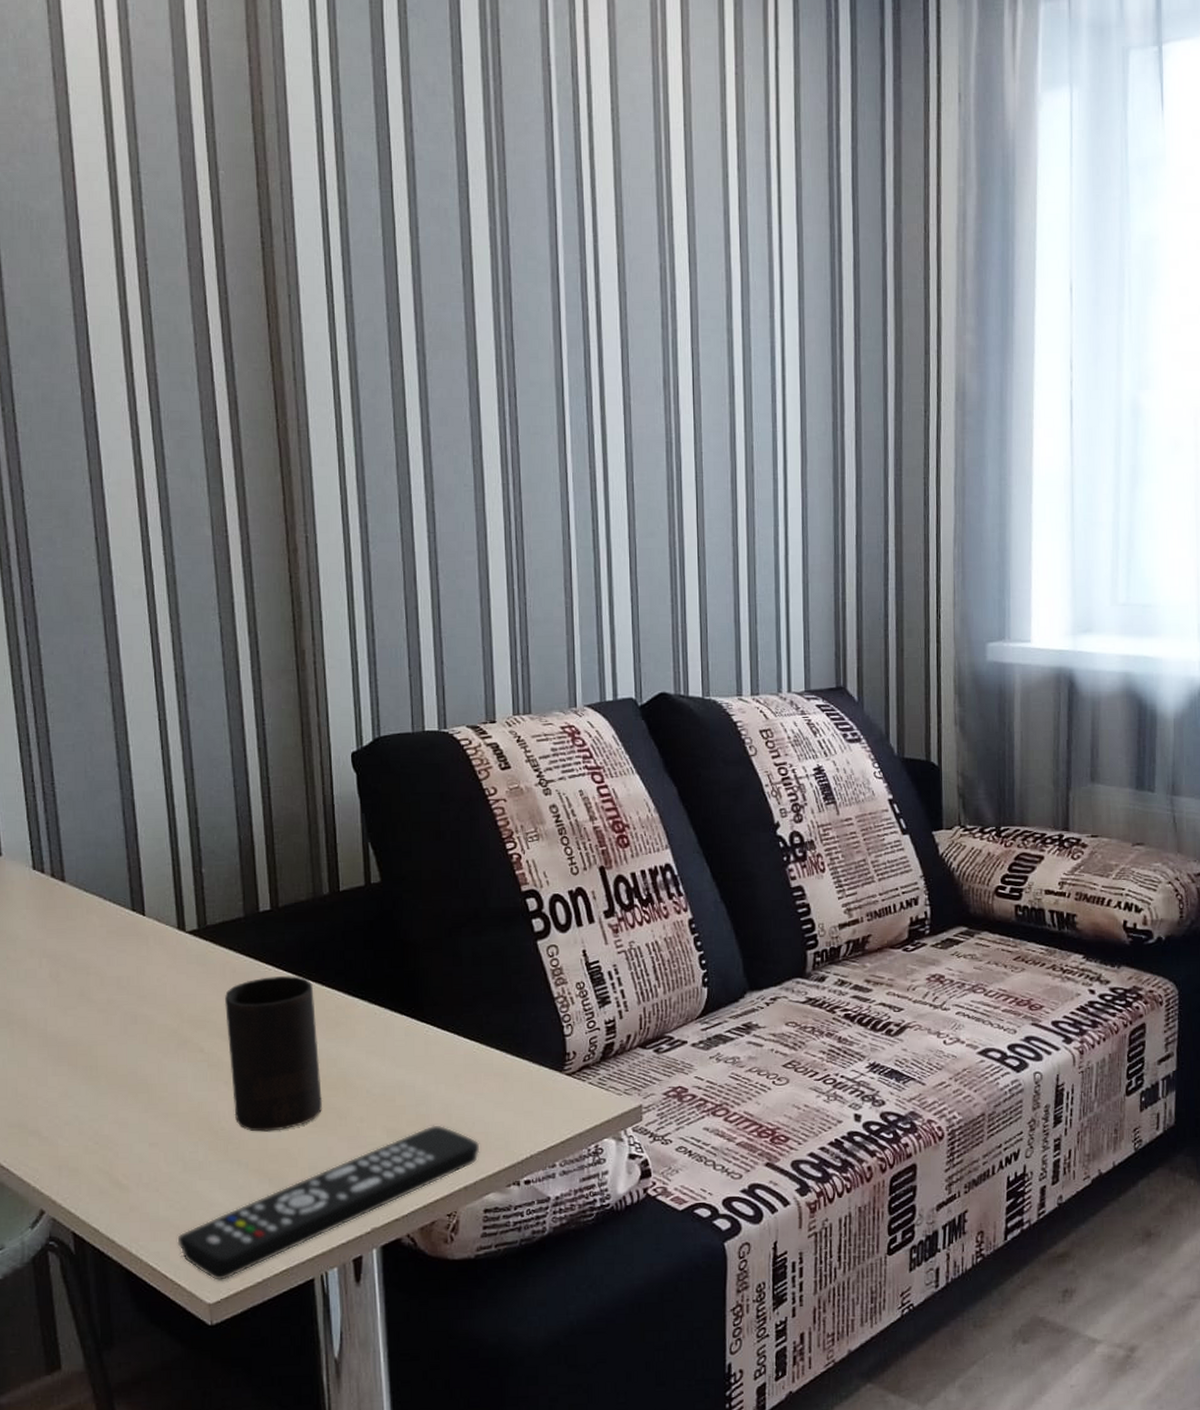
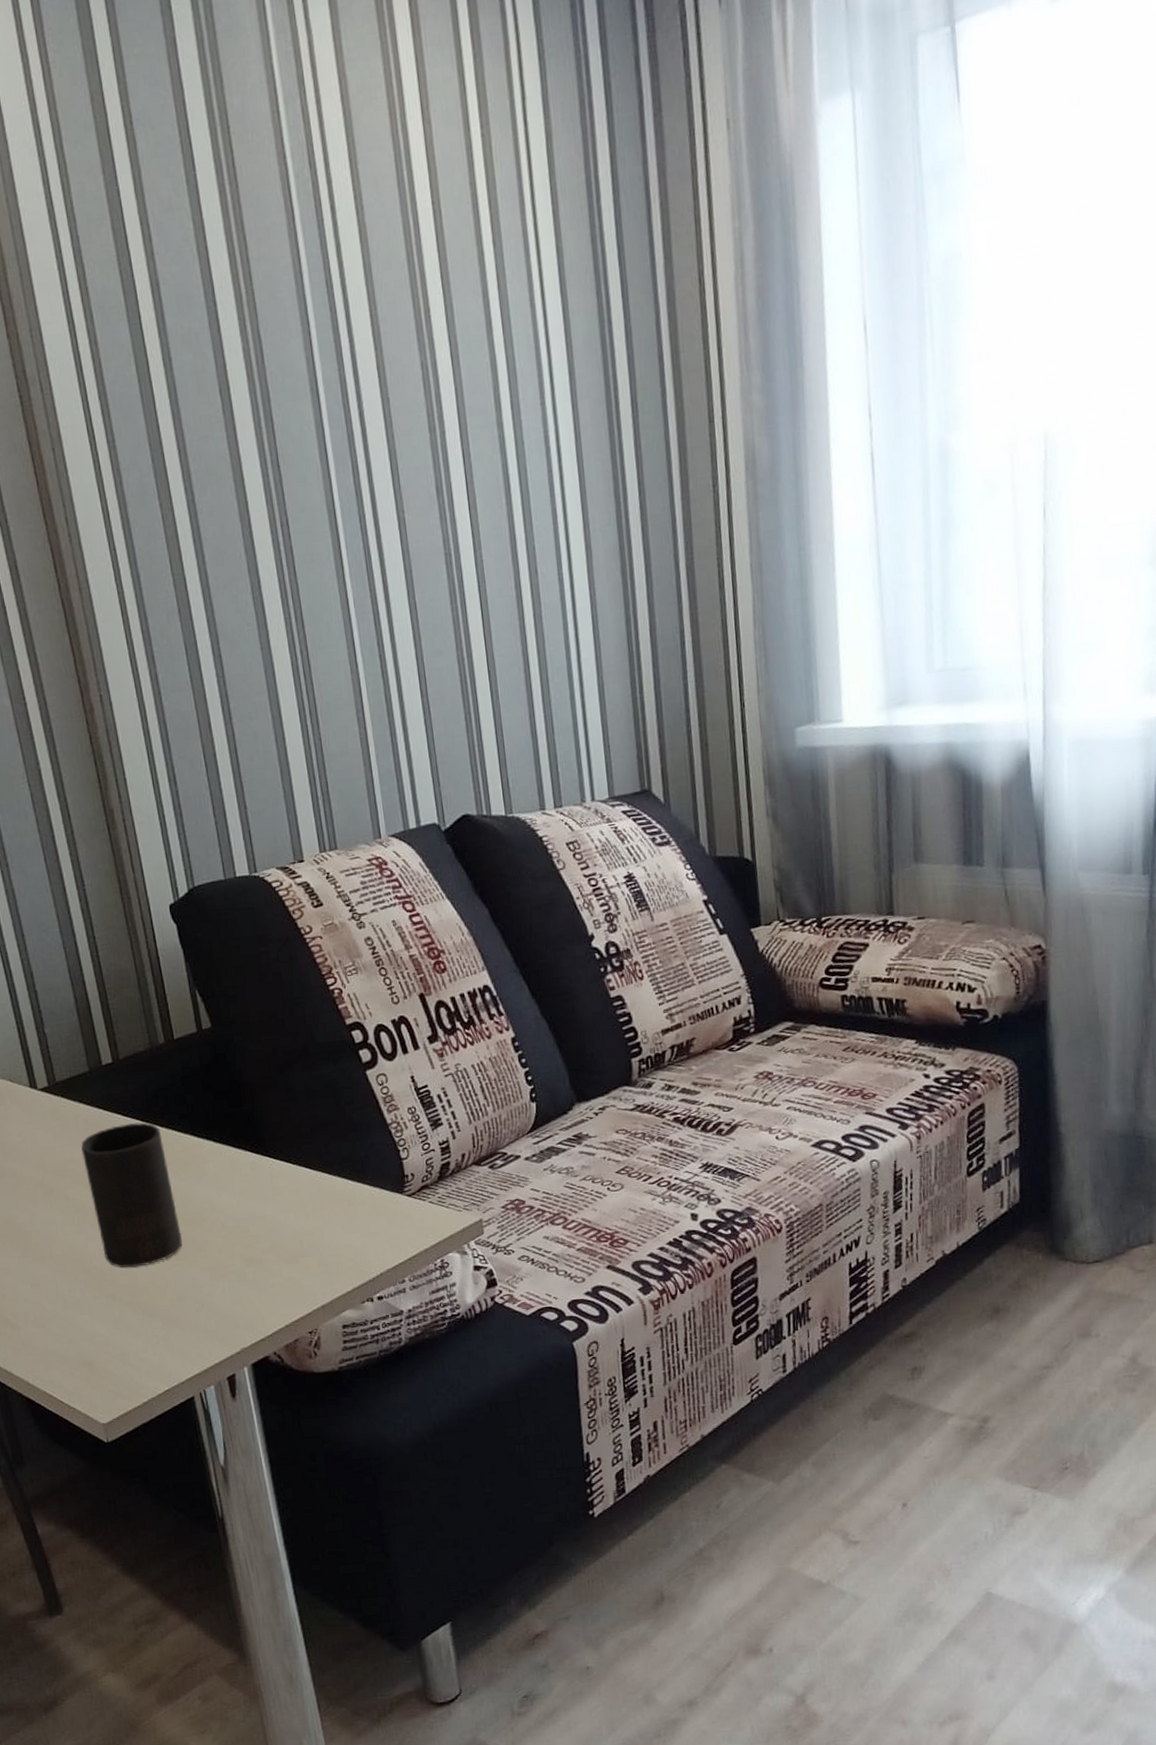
remote control: present [177,1125,480,1280] -> none [68,1250,333,1403]

